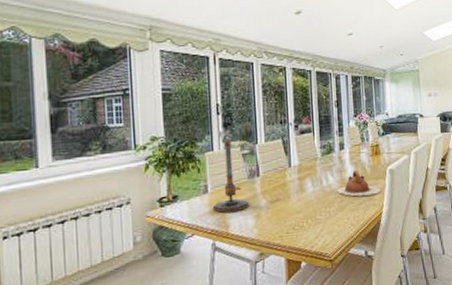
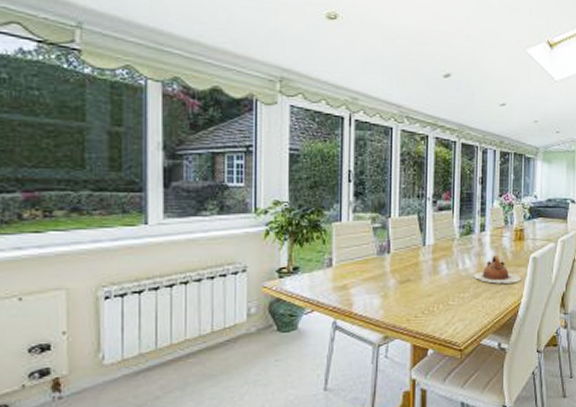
candlestick: present [213,138,249,213] -> none [337,209,376,289]

